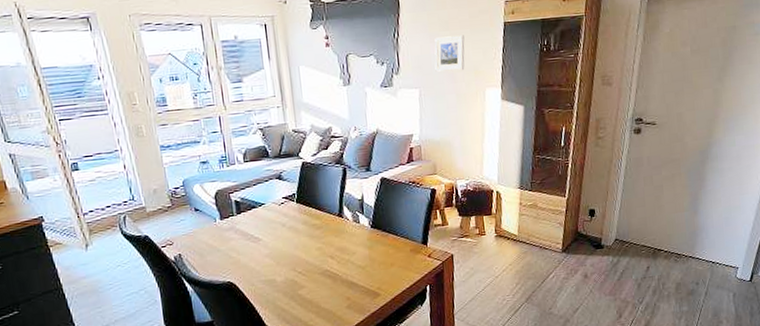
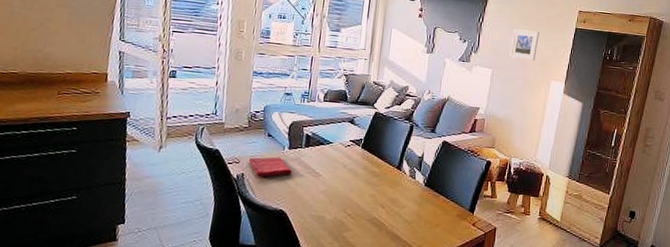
dish towel: none [182,229,230,254] -> present [249,156,292,177]

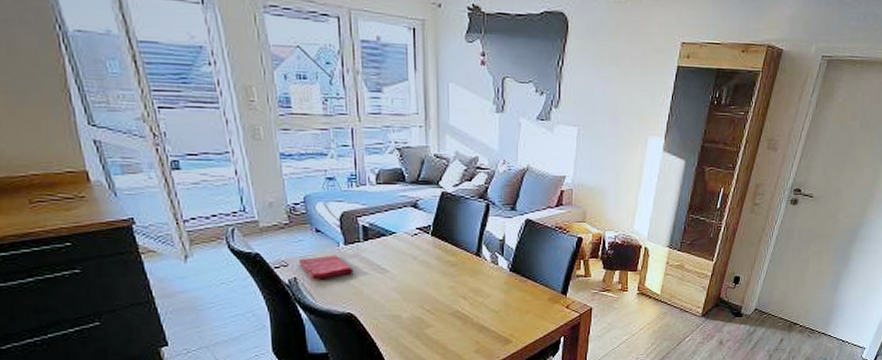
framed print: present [509,29,539,62] -> none [598,72,633,114]

